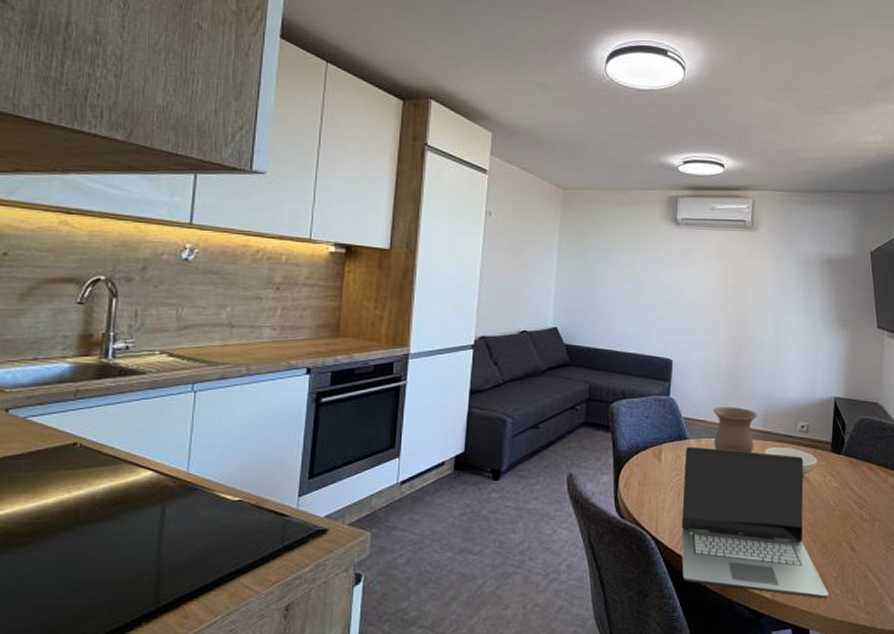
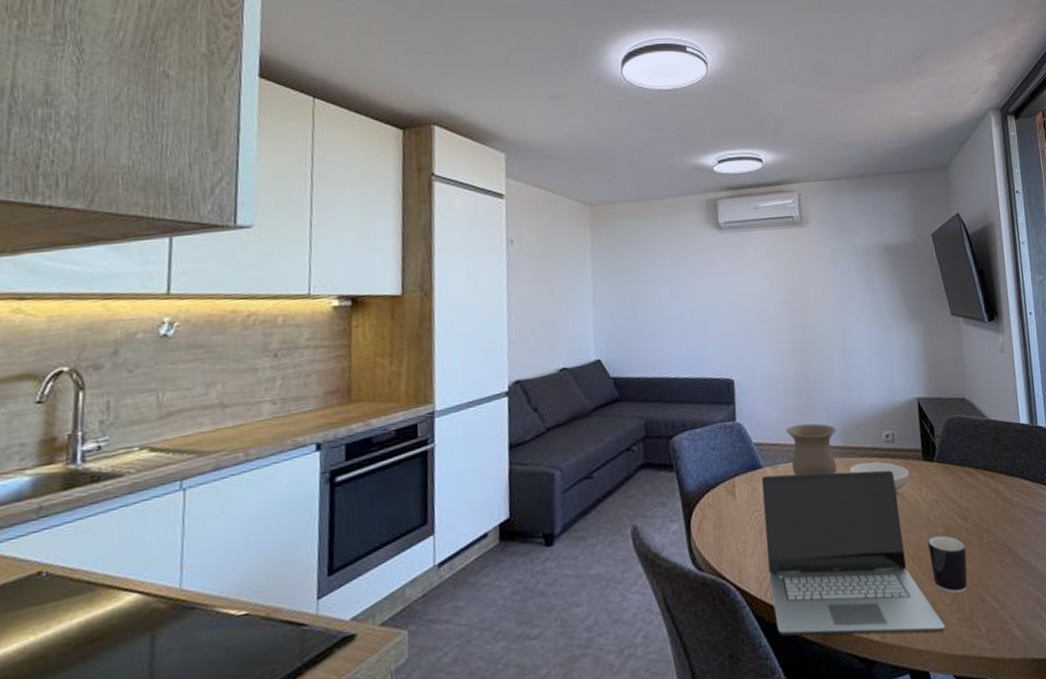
mug: none [824,518,858,569] -> present [927,535,968,594]

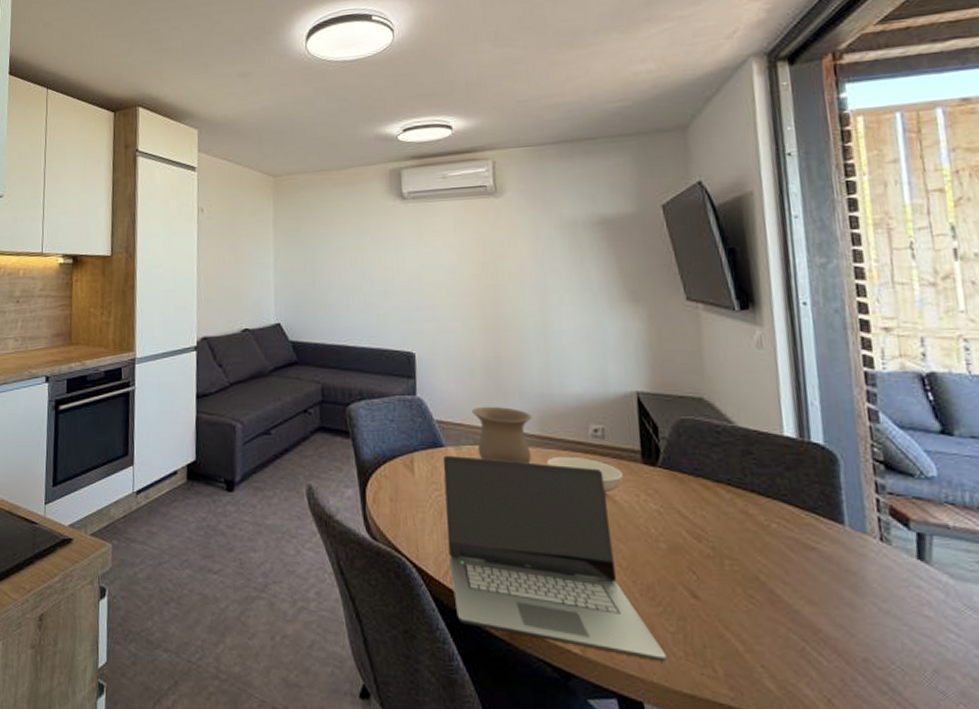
mug: present [927,535,968,594] -> none [645,552,700,623]

